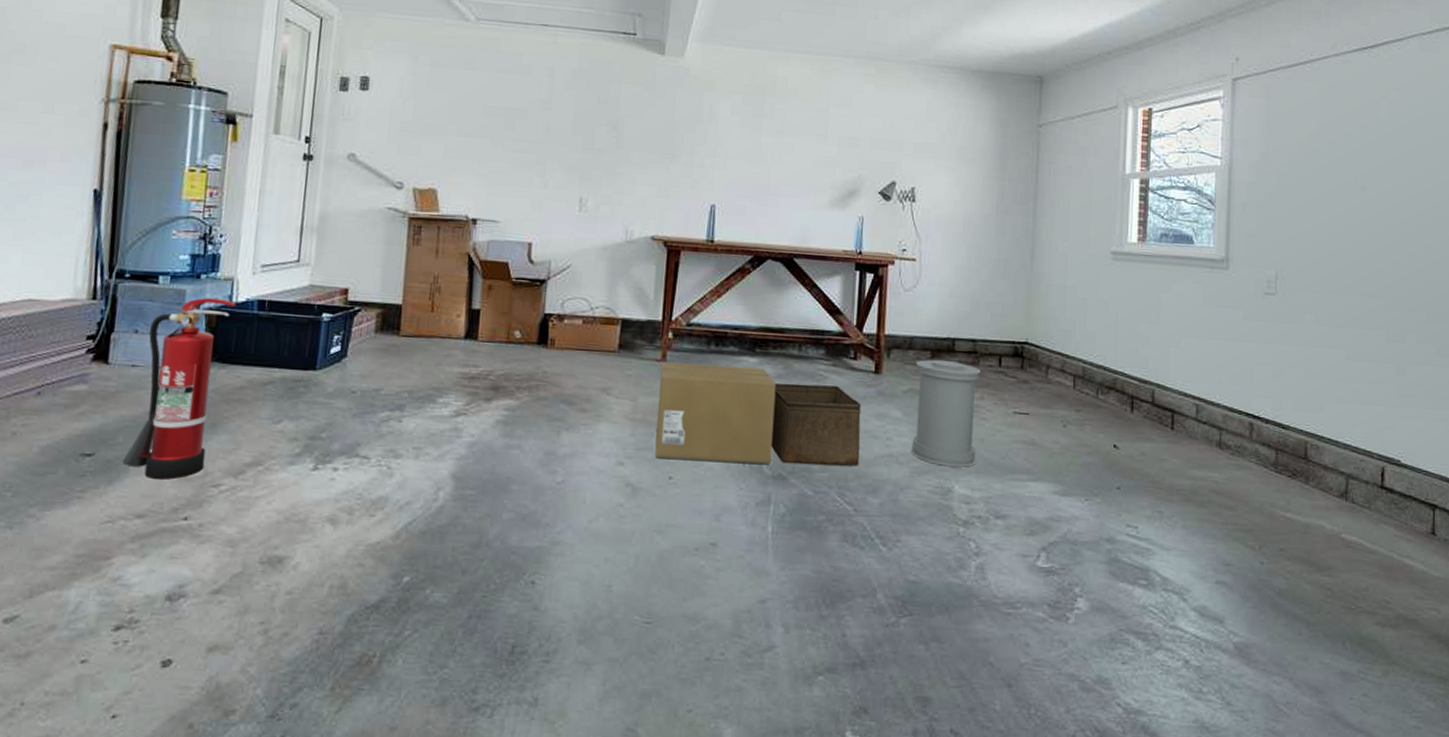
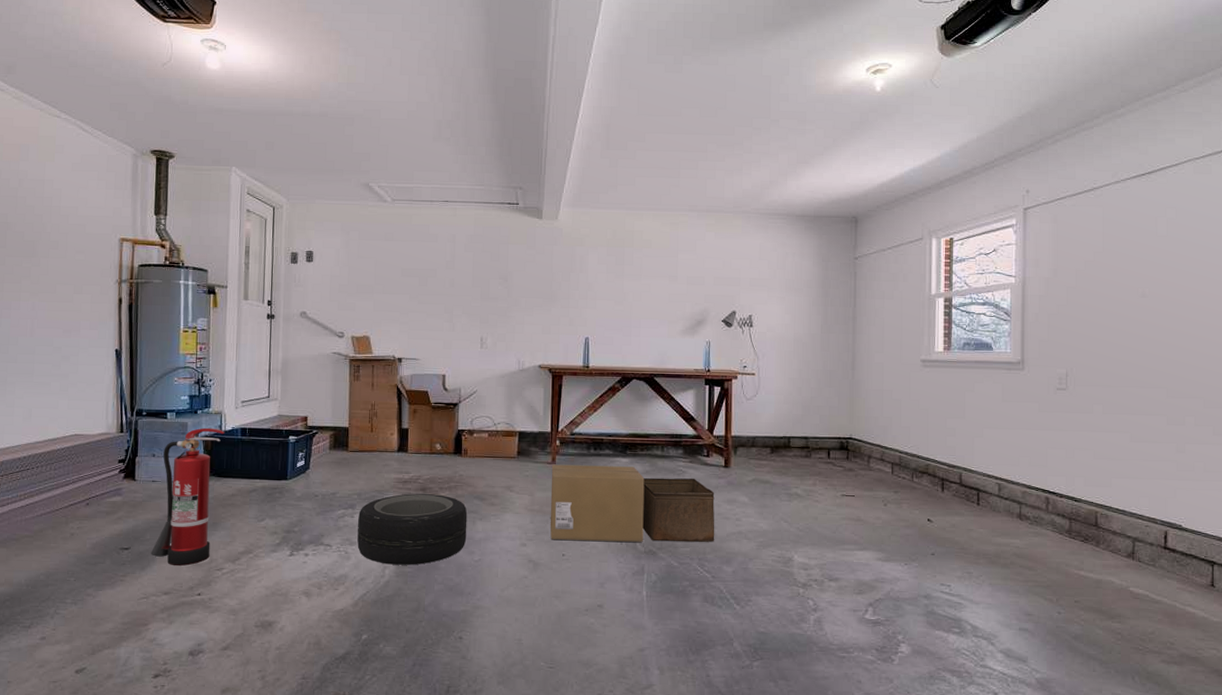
car tire: none [404,393,551,487] -> present [357,493,468,565]
trash can: present [911,359,981,468] -> none [757,454,813,541]

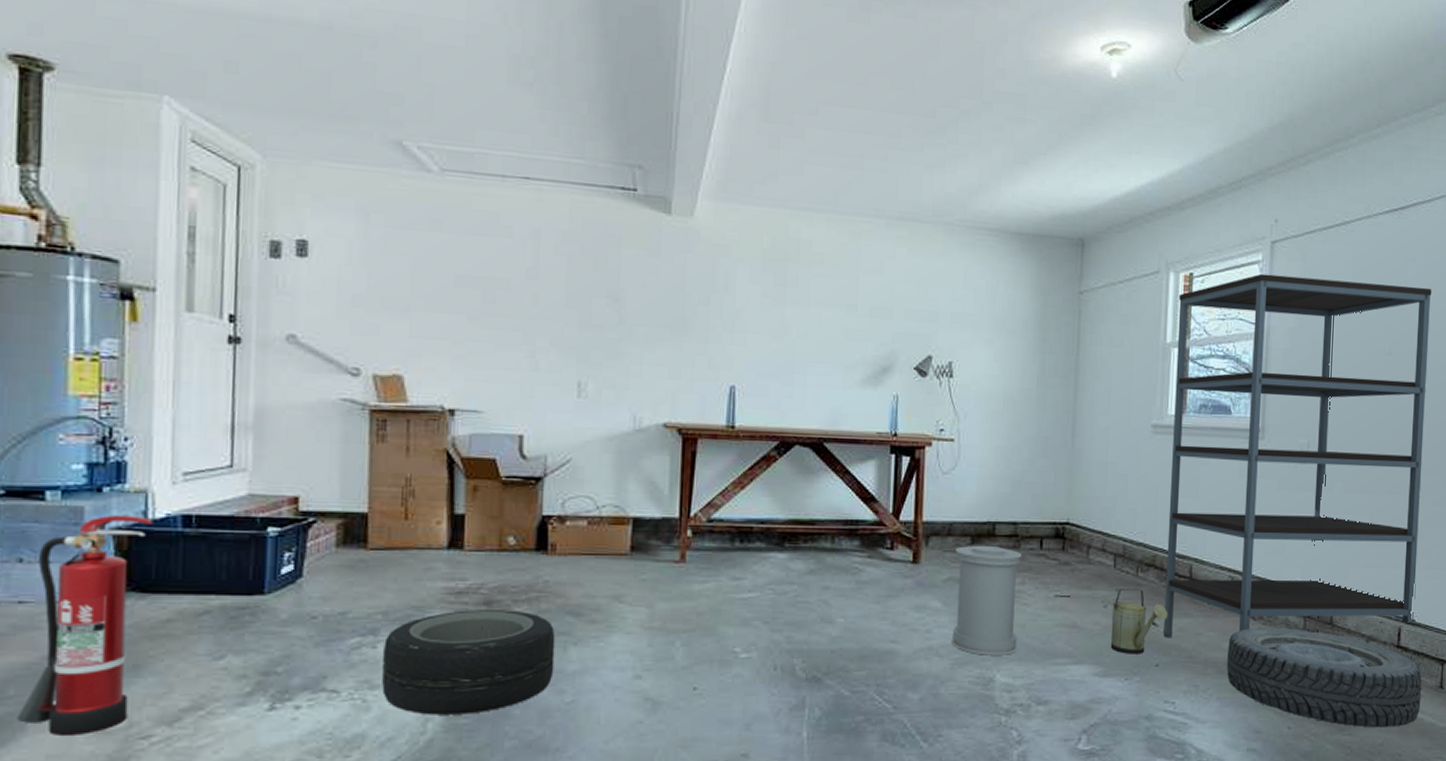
box: present [550,464,645,542] -> none [677,563,808,667]
storage bin: present [642,477,715,543] -> none [804,578,899,664]
trash can: none [757,454,813,541] -> present [952,545,1022,655]
watering can: none [891,491,941,544] -> present [1110,589,1168,654]
shelving unit: none [938,235,1183,561] -> present [1163,273,1432,661]
car tire: none [997,526,1192,619] -> present [1227,627,1422,728]

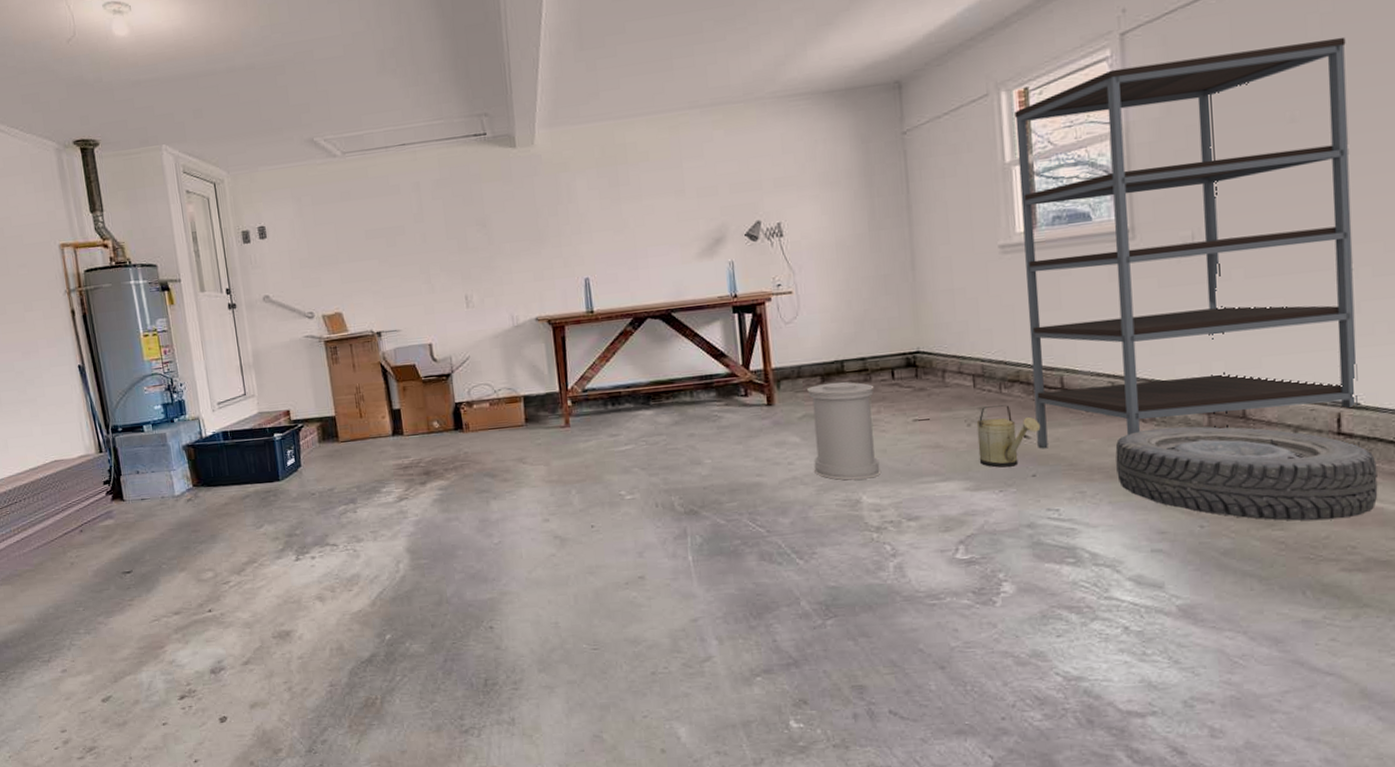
fire extinguisher: present [17,514,153,735] -> none [147,435,214,584]
car tire: present [382,610,556,715] -> none [361,476,483,558]

